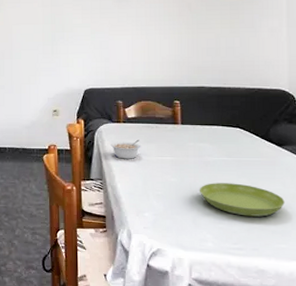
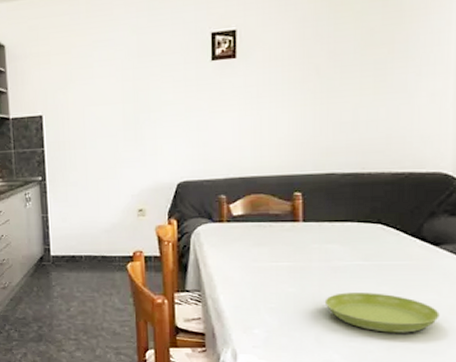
legume: present [110,139,141,159] -> none [211,242,250,266]

